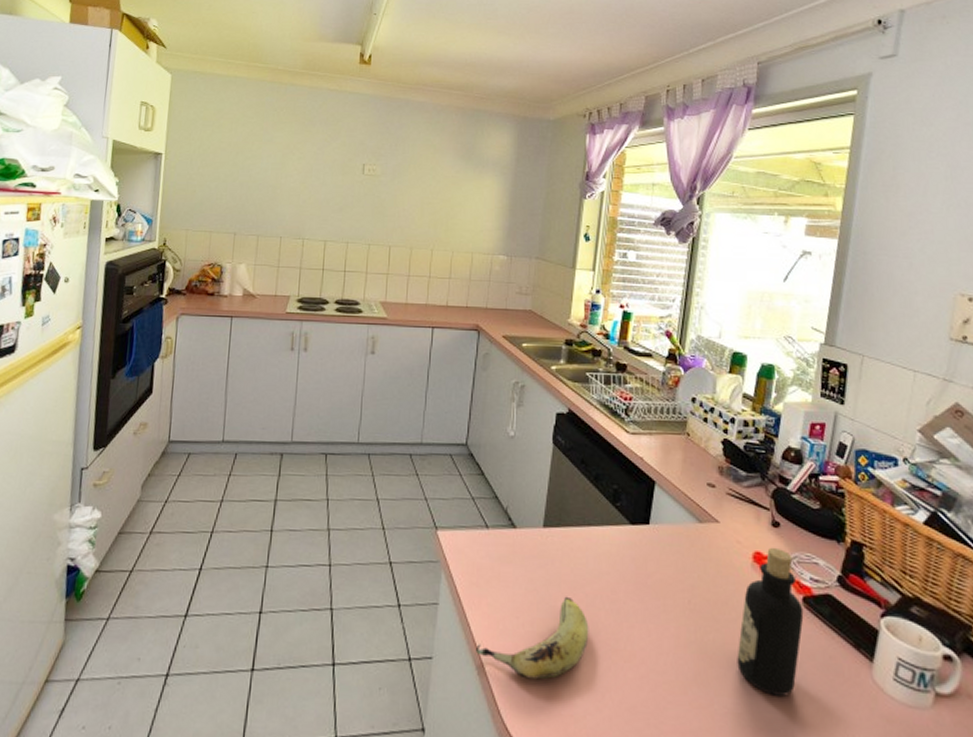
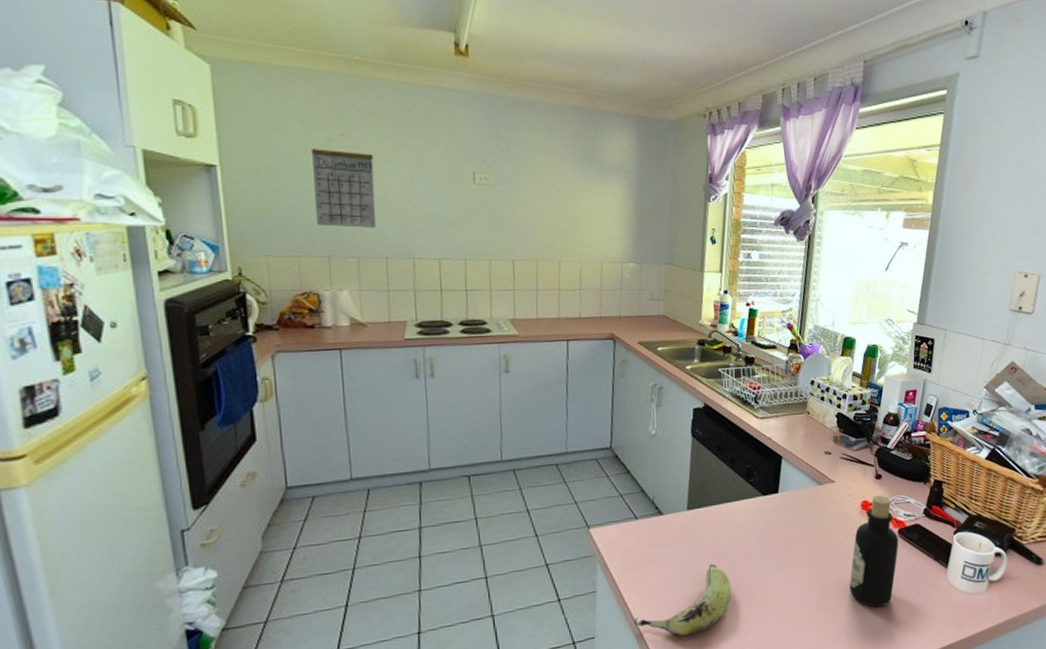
calendar: none [229,130,283,211] -> present [310,135,376,229]

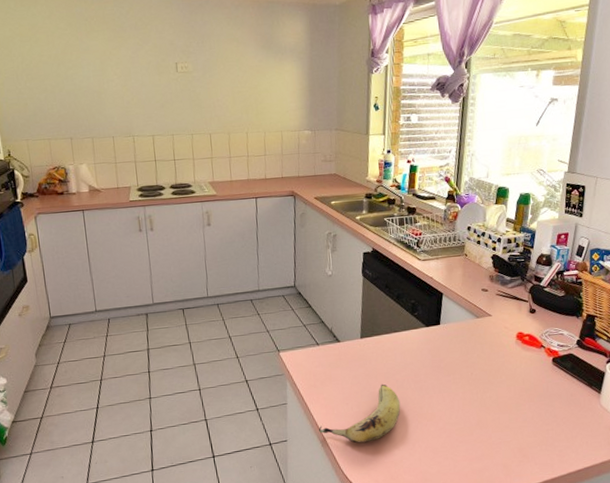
calendar: present [310,135,376,229] -> none [53,41,104,115]
bottle: present [849,495,899,608] -> none [507,327,553,426]

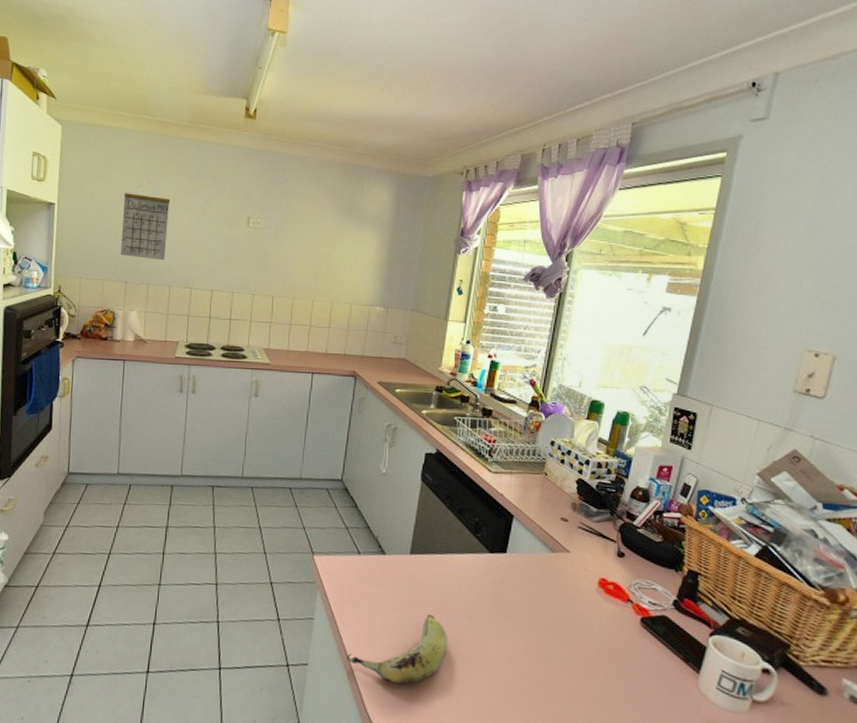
calendar: none [53,41,104,115] -> present [120,182,171,261]

